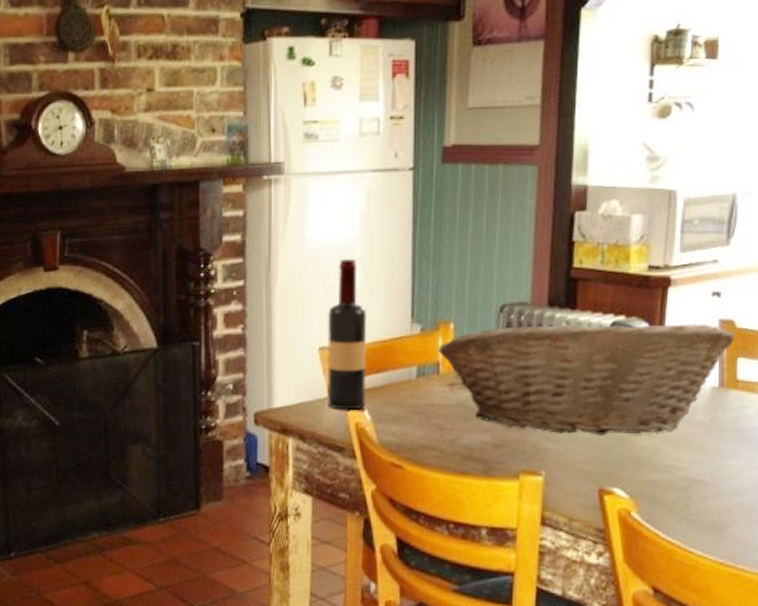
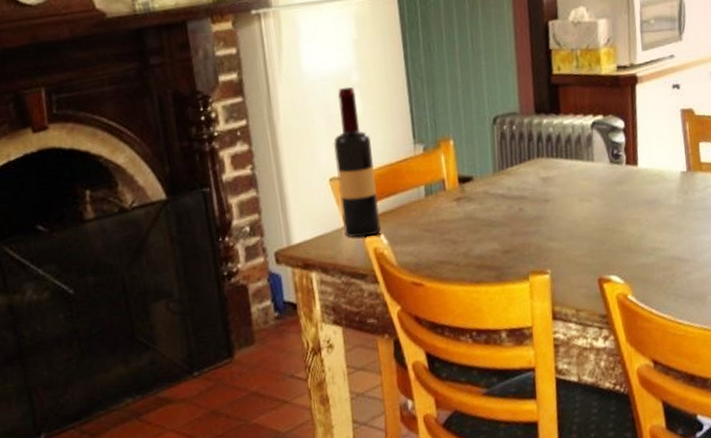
fruit basket: present [438,320,735,435] -> none [442,115,695,233]

